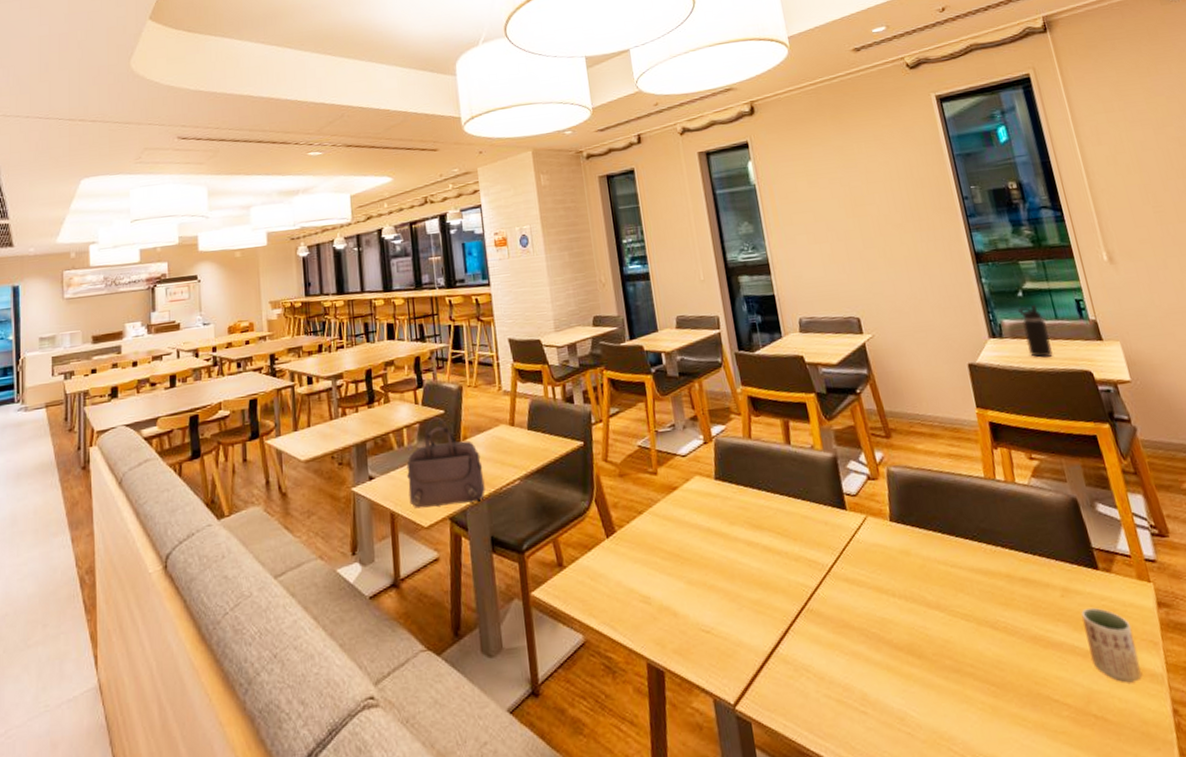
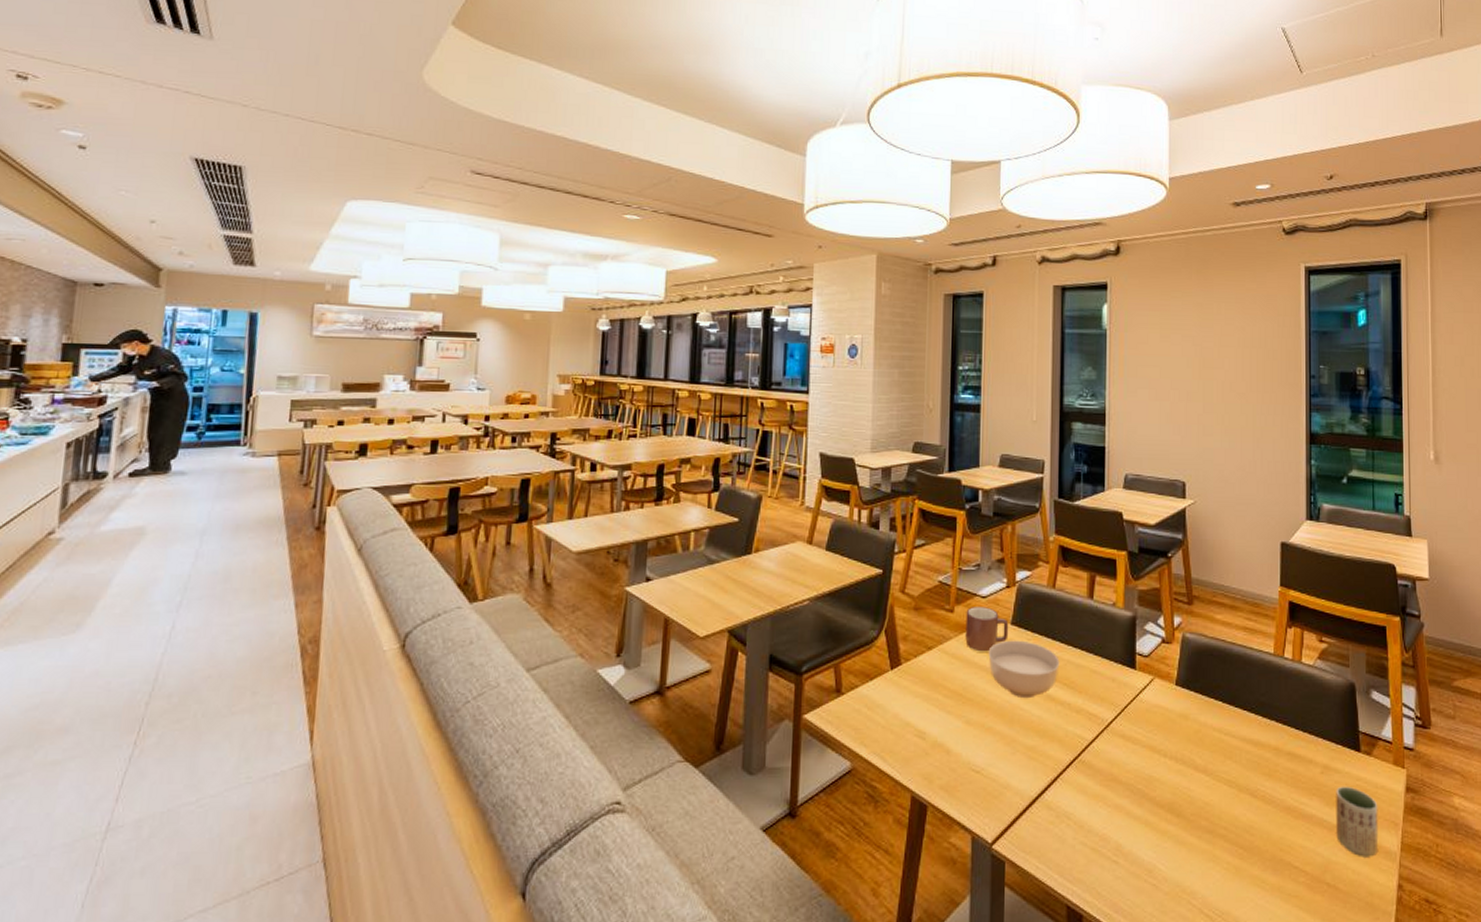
handbag: present [406,416,485,508] -> none [687,524,772,617]
mug: none [669,465,715,512] -> present [965,607,1009,653]
bowl: none [697,494,770,553] -> present [988,640,1060,699]
water bottle: present [1018,304,1053,358] -> none [1340,492,1363,546]

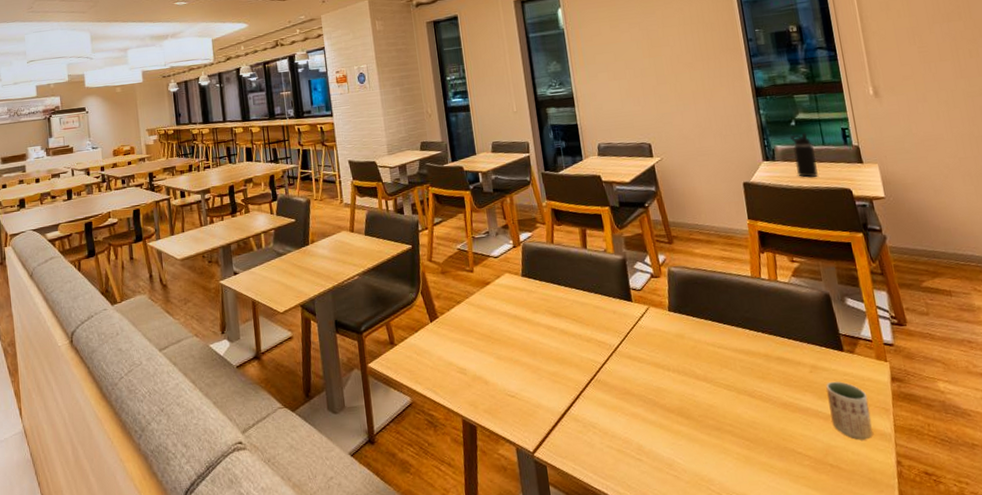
mug: present [965,607,1009,653] -> none [483,265,521,302]
bowl: present [988,640,1060,699] -> none [506,288,567,335]
water bottle: none [1340,492,1363,546] -> present [790,132,818,178]

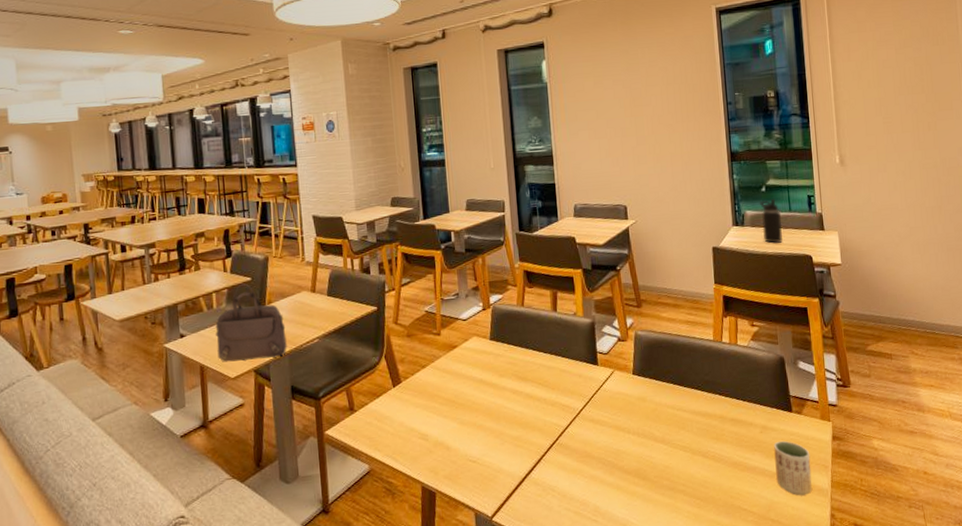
handbag: none [264,224,330,298] -> present [215,283,287,362]

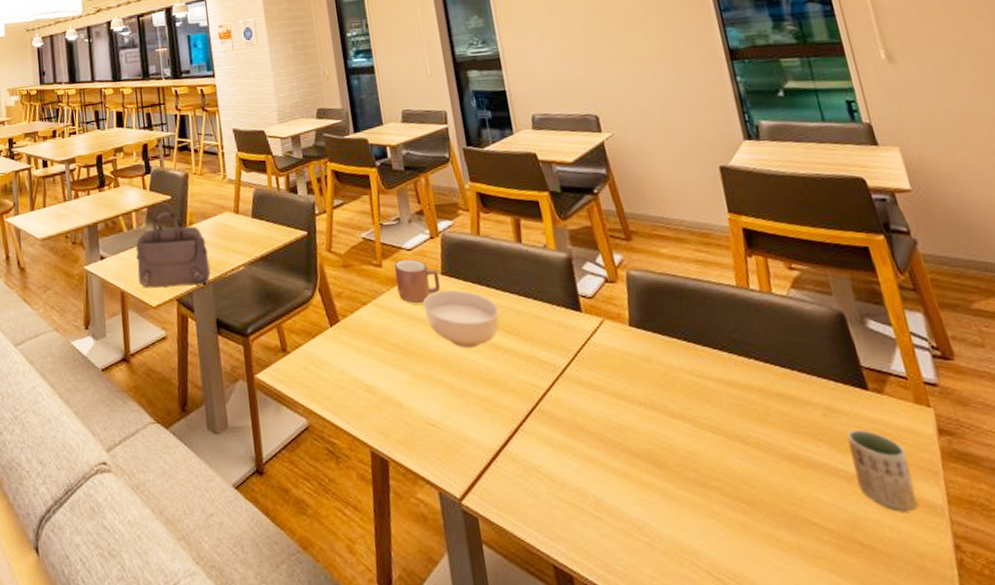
mug: none [451,328,489,367] -> present [394,259,441,306]
bowl: none [473,352,534,399] -> present [423,290,500,349]
water bottle: present [760,198,783,243] -> none [778,104,818,162]

